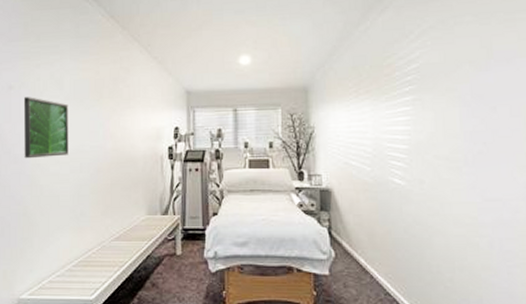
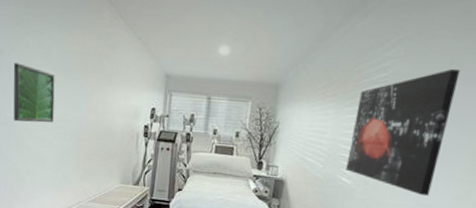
wall art: none [394,51,495,188] -> present [346,68,461,196]

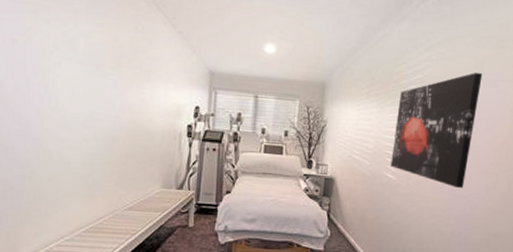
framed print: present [13,63,55,123] -> none [29,54,82,123]

